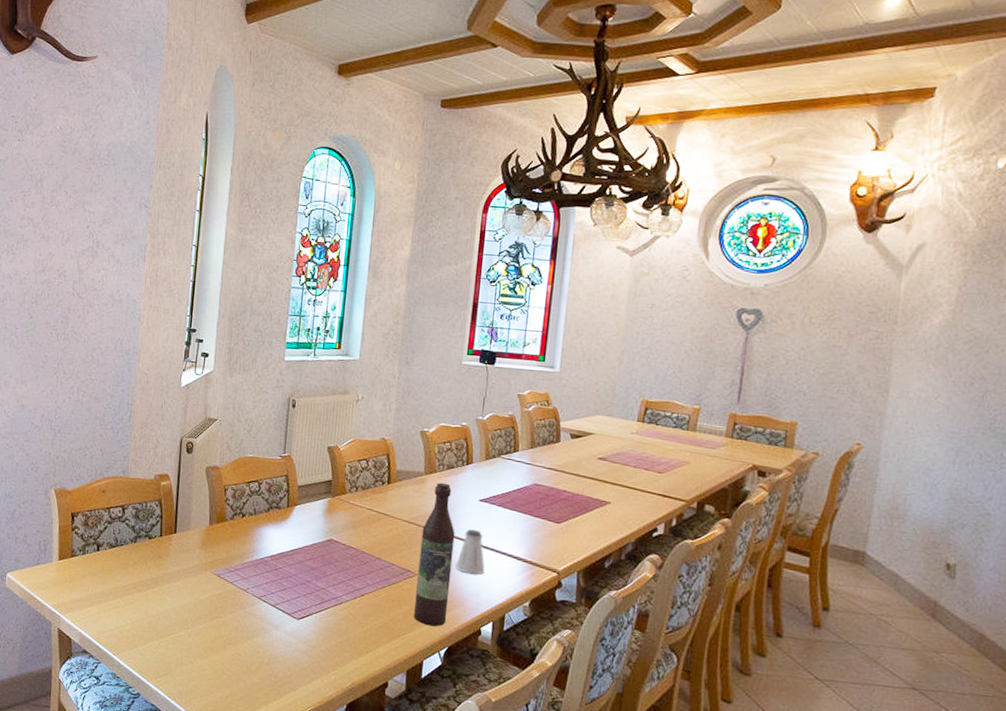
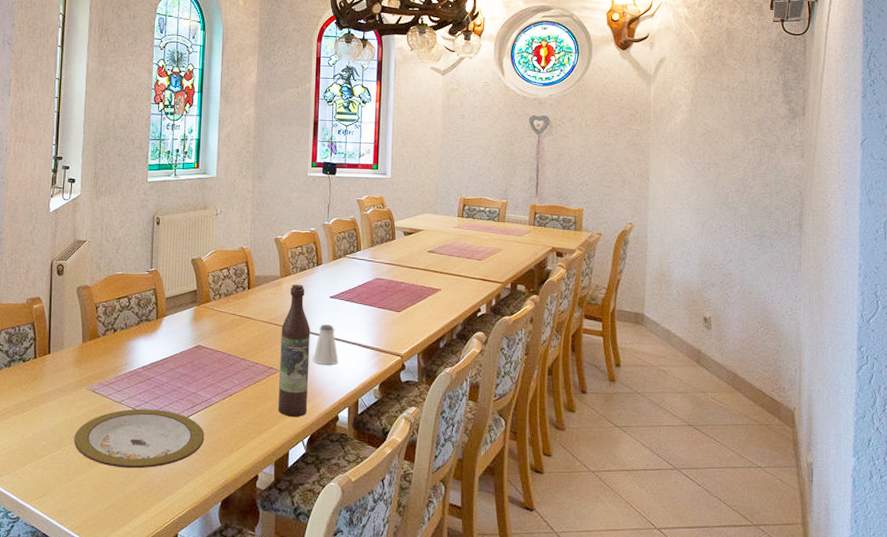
plate: none [196,598,333,661] -> present [74,408,205,469]

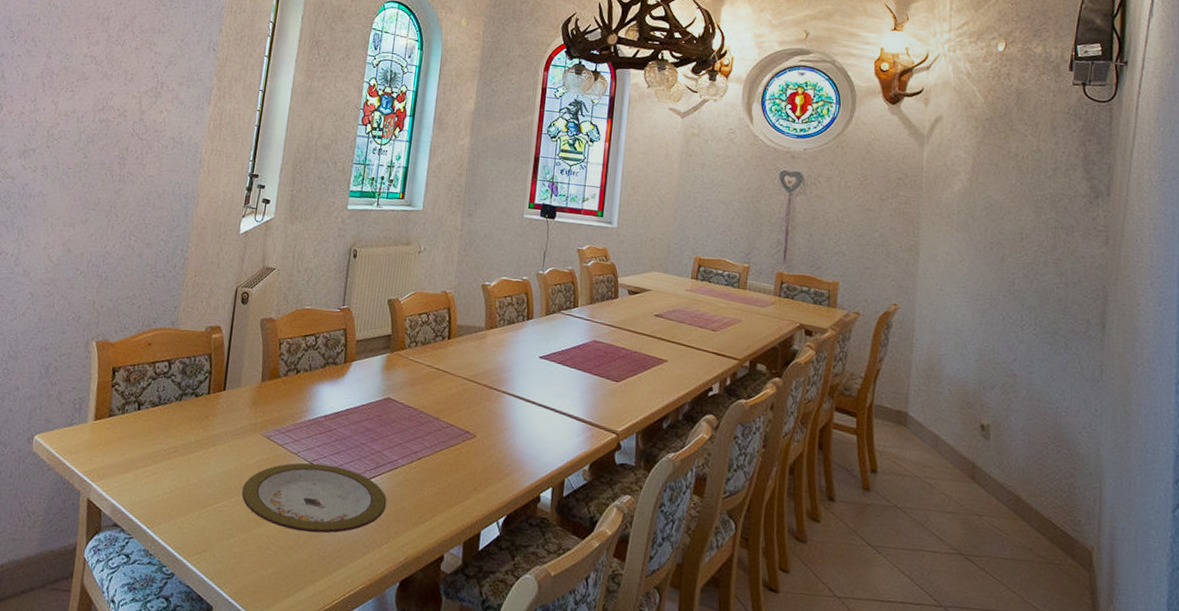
wine bottle: present [278,284,310,418] -> none [472,338,515,493]
saltshaker: present [313,324,339,366] -> none [515,387,545,437]

